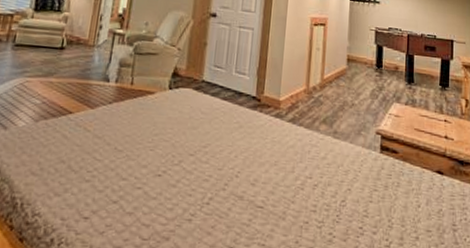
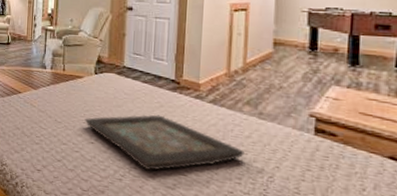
decorative tray: none [152,137,320,206] -> present [84,114,245,171]

